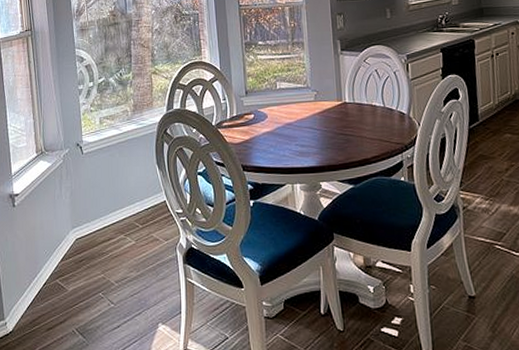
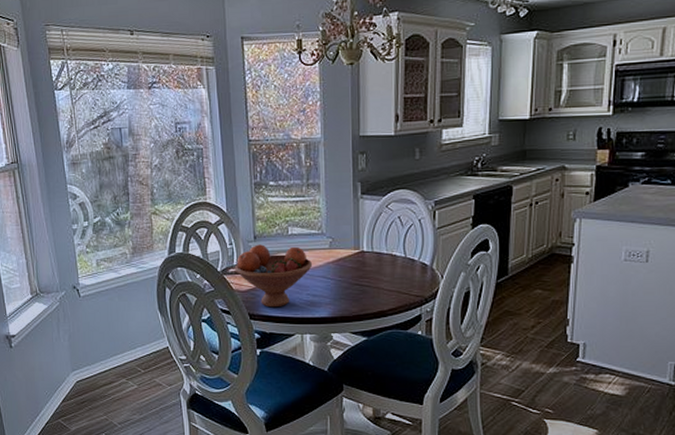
fruit bowl: none [228,99,300,159] -> present [234,244,313,308]

